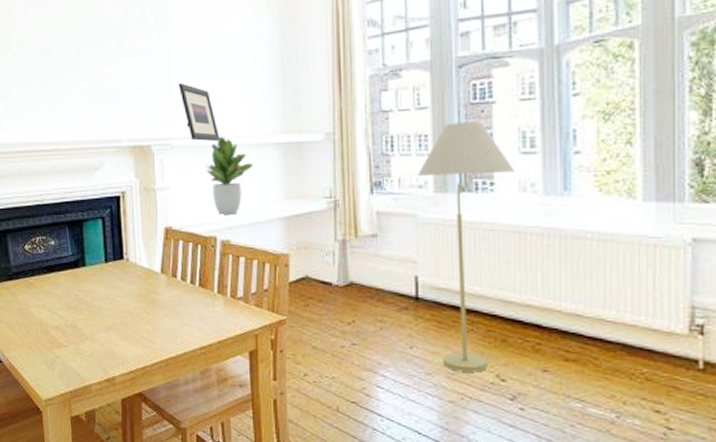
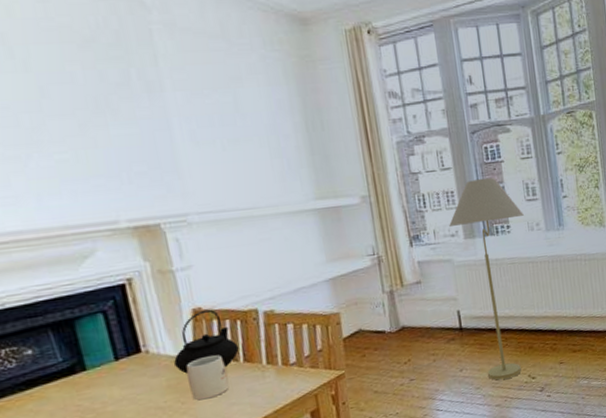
teapot: none [146,230,196,287] -> present [174,309,239,374]
mug: none [153,274,184,315] -> present [185,355,229,401]
picture frame: present [178,83,220,142] -> none [186,154,248,214]
potted plant: present [206,136,253,216] -> none [235,207,290,287]

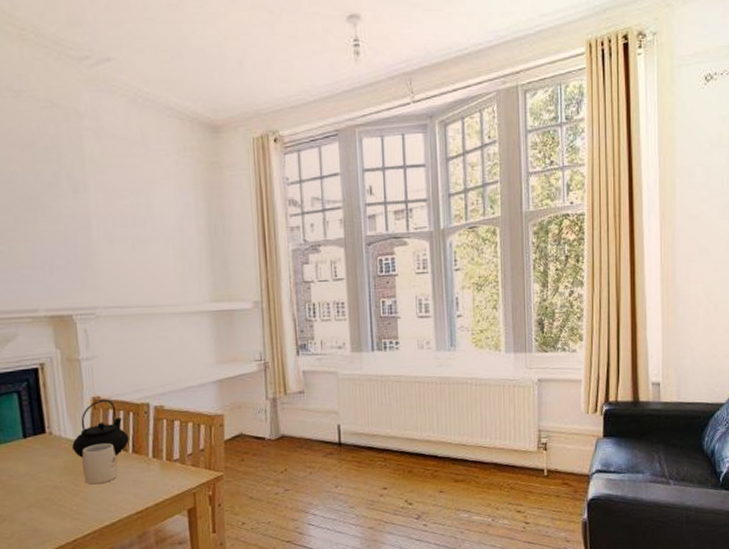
floor lamp: present [449,177,524,380] -> none [337,291,414,502]

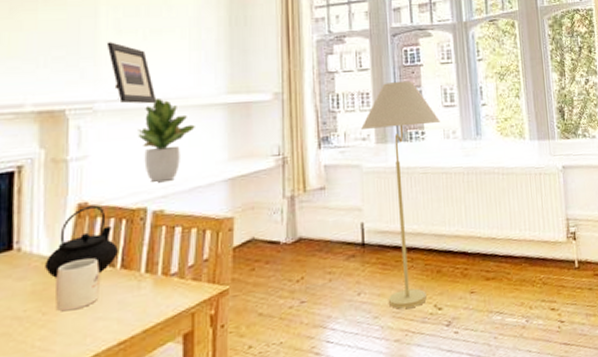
picture frame: none [100,252,149,311] -> present [106,42,157,104]
potted plant: none [135,305,185,382] -> present [138,97,195,183]
floor lamp: none [337,291,414,502] -> present [361,80,440,309]

